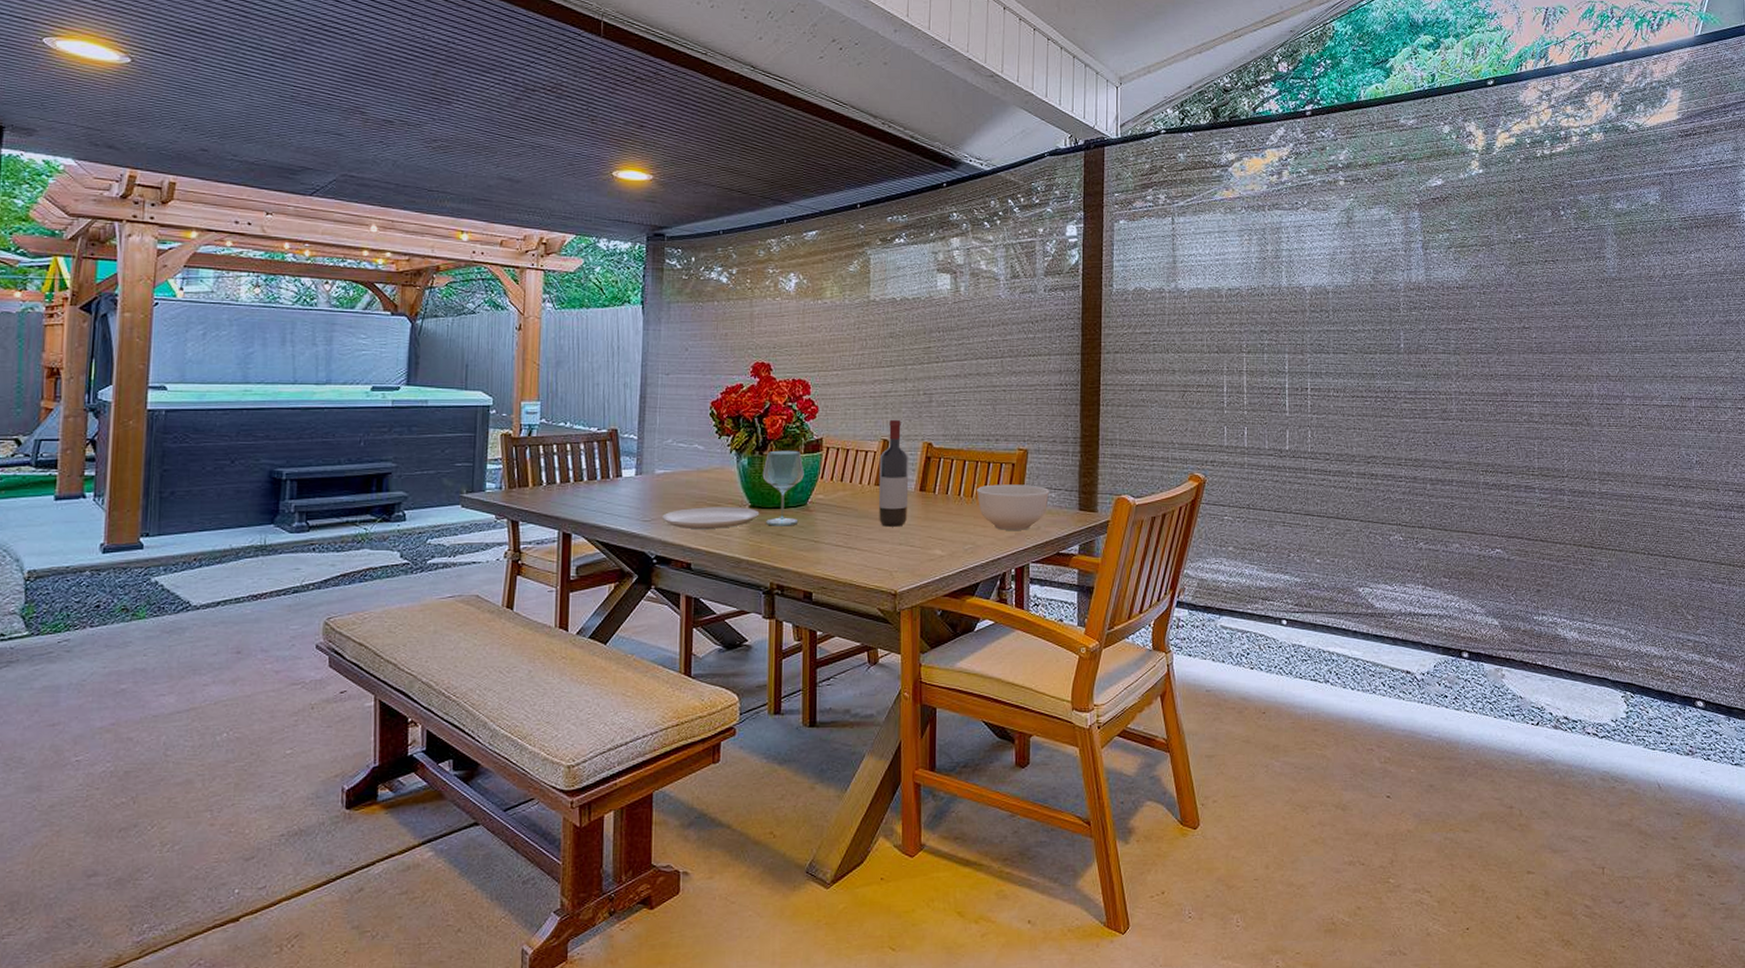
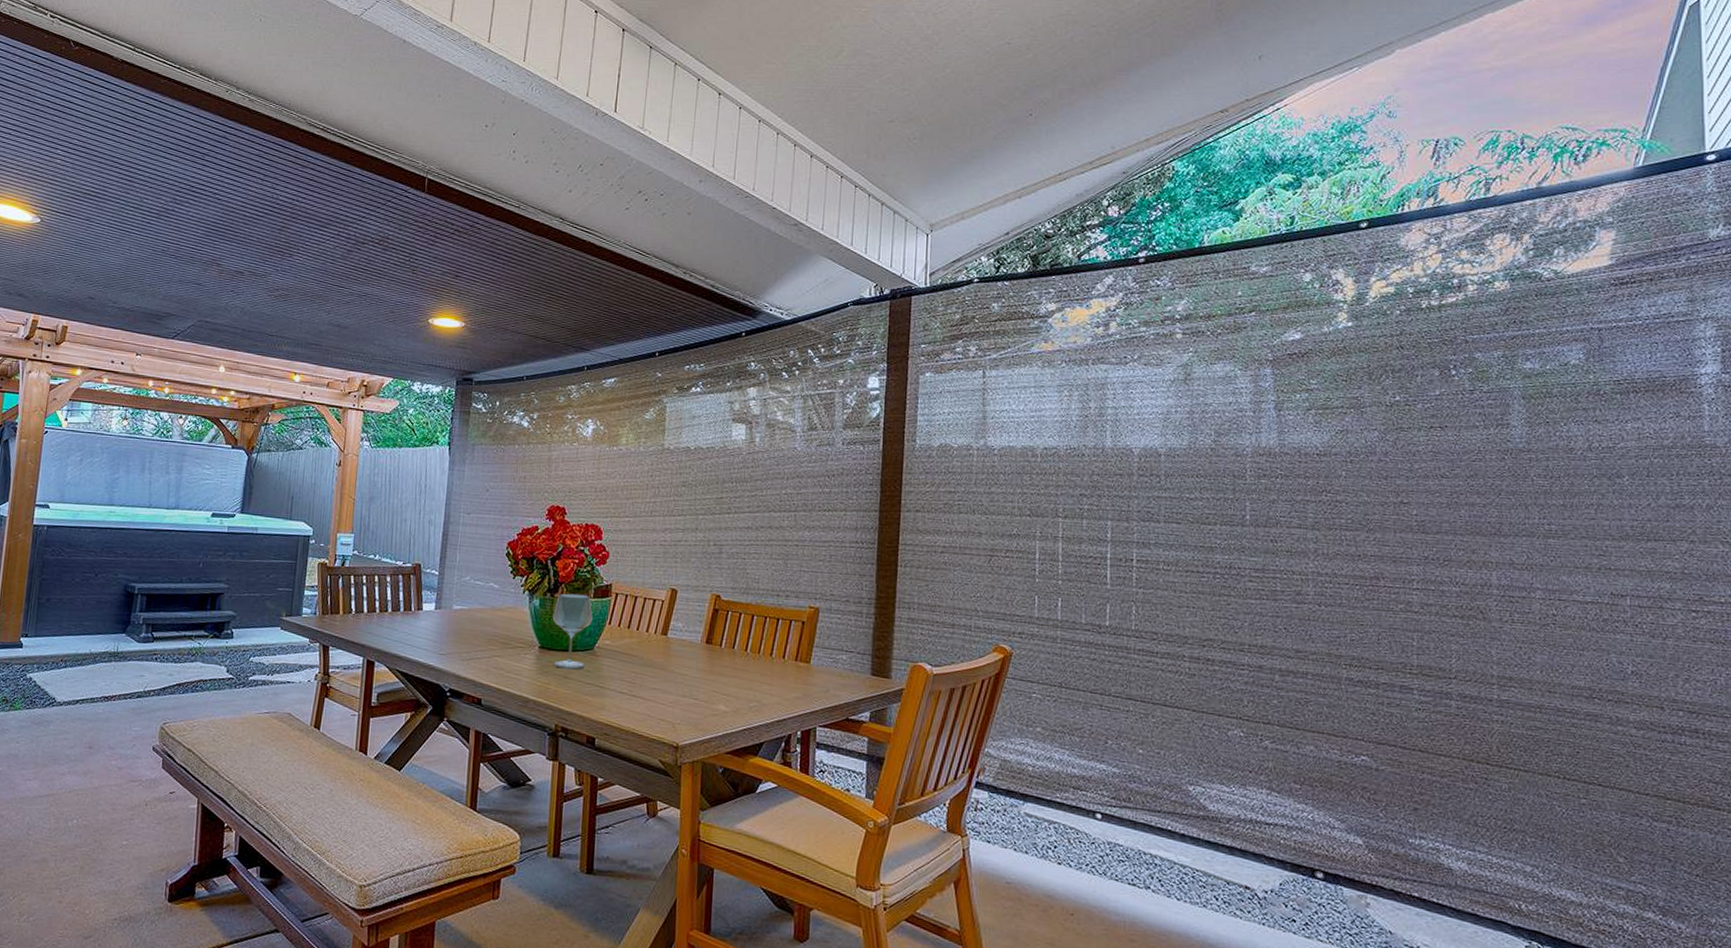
plate: present [662,507,760,529] -> none [457,644,548,667]
wine bottle: present [878,419,910,527] -> none [663,568,697,679]
bowl: present [977,484,1049,530] -> none [764,642,840,692]

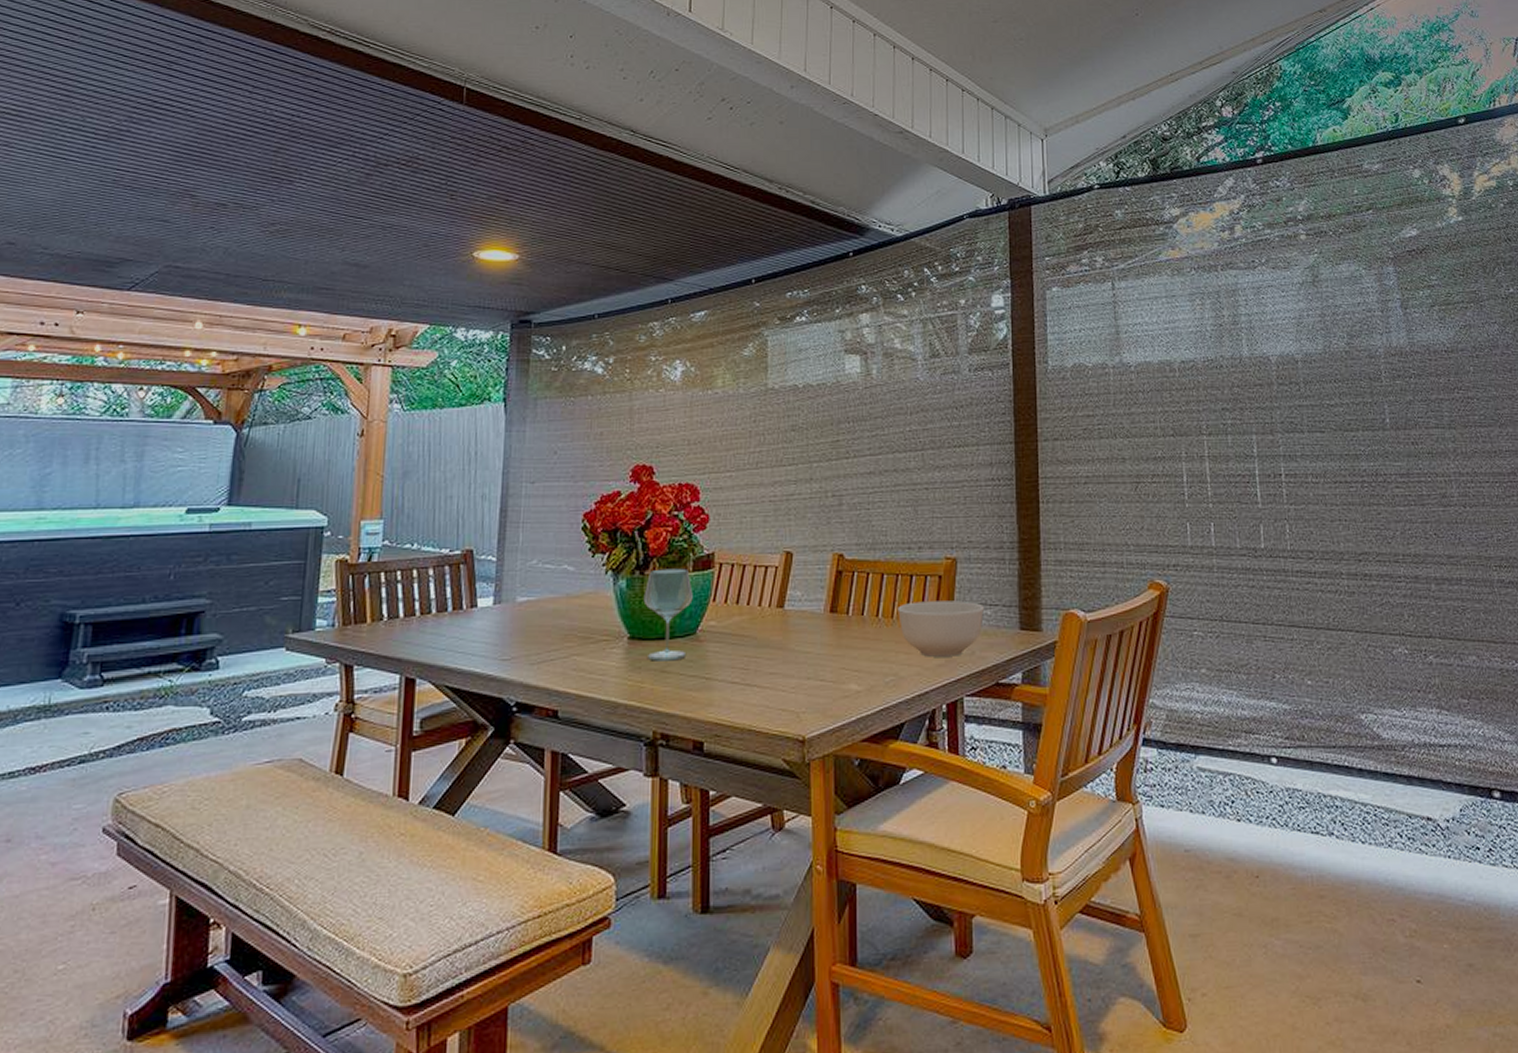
bowl: none [764,642,840,692] -> present [898,600,984,657]

